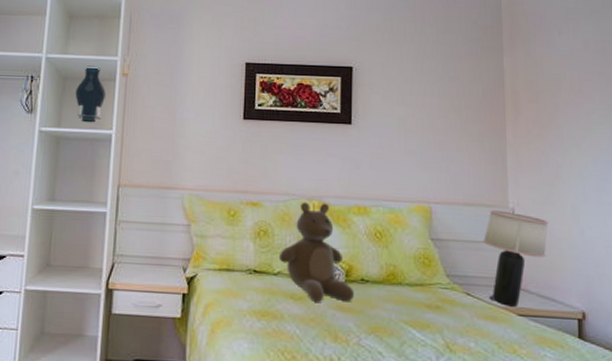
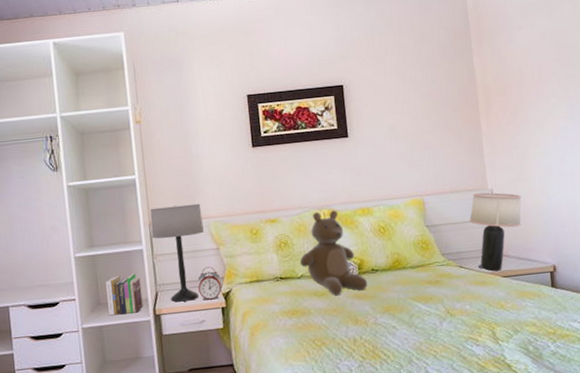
books: none [56,236,98,283] -> present [105,273,143,316]
vase: present [75,66,107,123] -> none [94,118,124,172]
table lamp: none [119,169,178,280] -> present [149,203,204,302]
alarm clock: none [160,244,187,283] -> present [198,266,222,301]

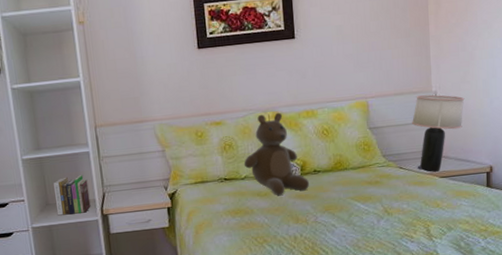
table lamp: present [149,203,204,302] -> none [95,106,149,203]
alarm clock: present [198,266,222,301] -> none [144,168,168,201]

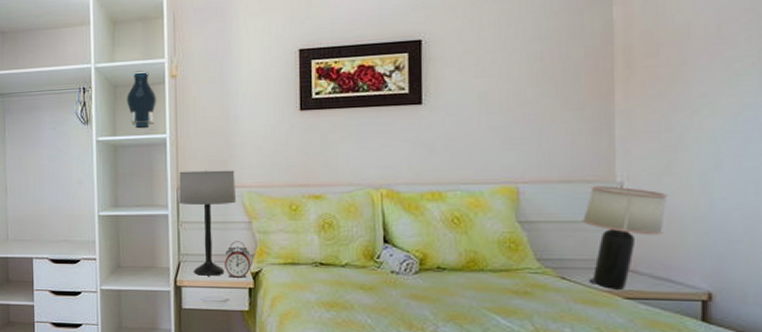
vase: none [37,18,68,75] -> present [127,71,157,129]
books: present [53,175,91,216] -> none [127,239,164,281]
table lamp: none [95,106,149,203] -> present [179,169,236,276]
alarm clock: none [144,168,168,201] -> present [225,241,251,278]
teddy bear: present [243,112,310,195] -> none [345,191,431,292]

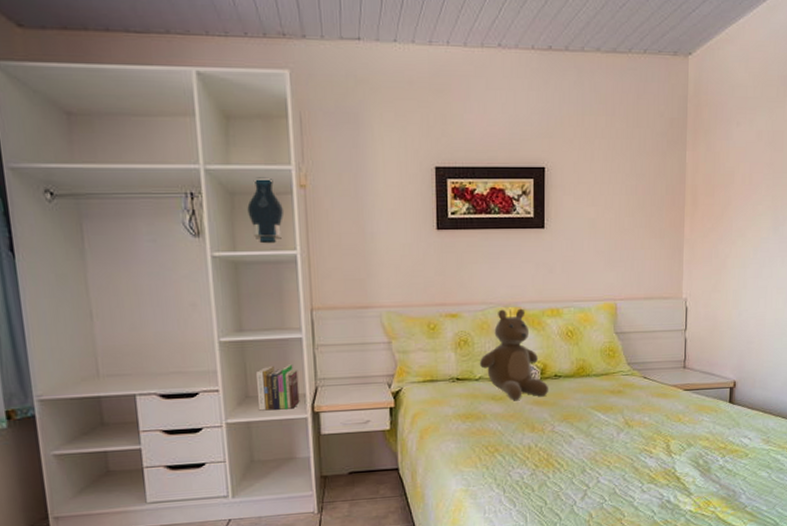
books: none [127,239,164,281] -> present [256,364,300,411]
table lamp: present [179,169,236,276] -> none [312,289,375,399]
alarm clock: present [225,241,251,278] -> none [365,362,391,399]
teddy bear: none [345,191,431,292] -> present [479,308,549,400]
table lamp: present [581,185,668,290] -> none [659,301,714,384]

